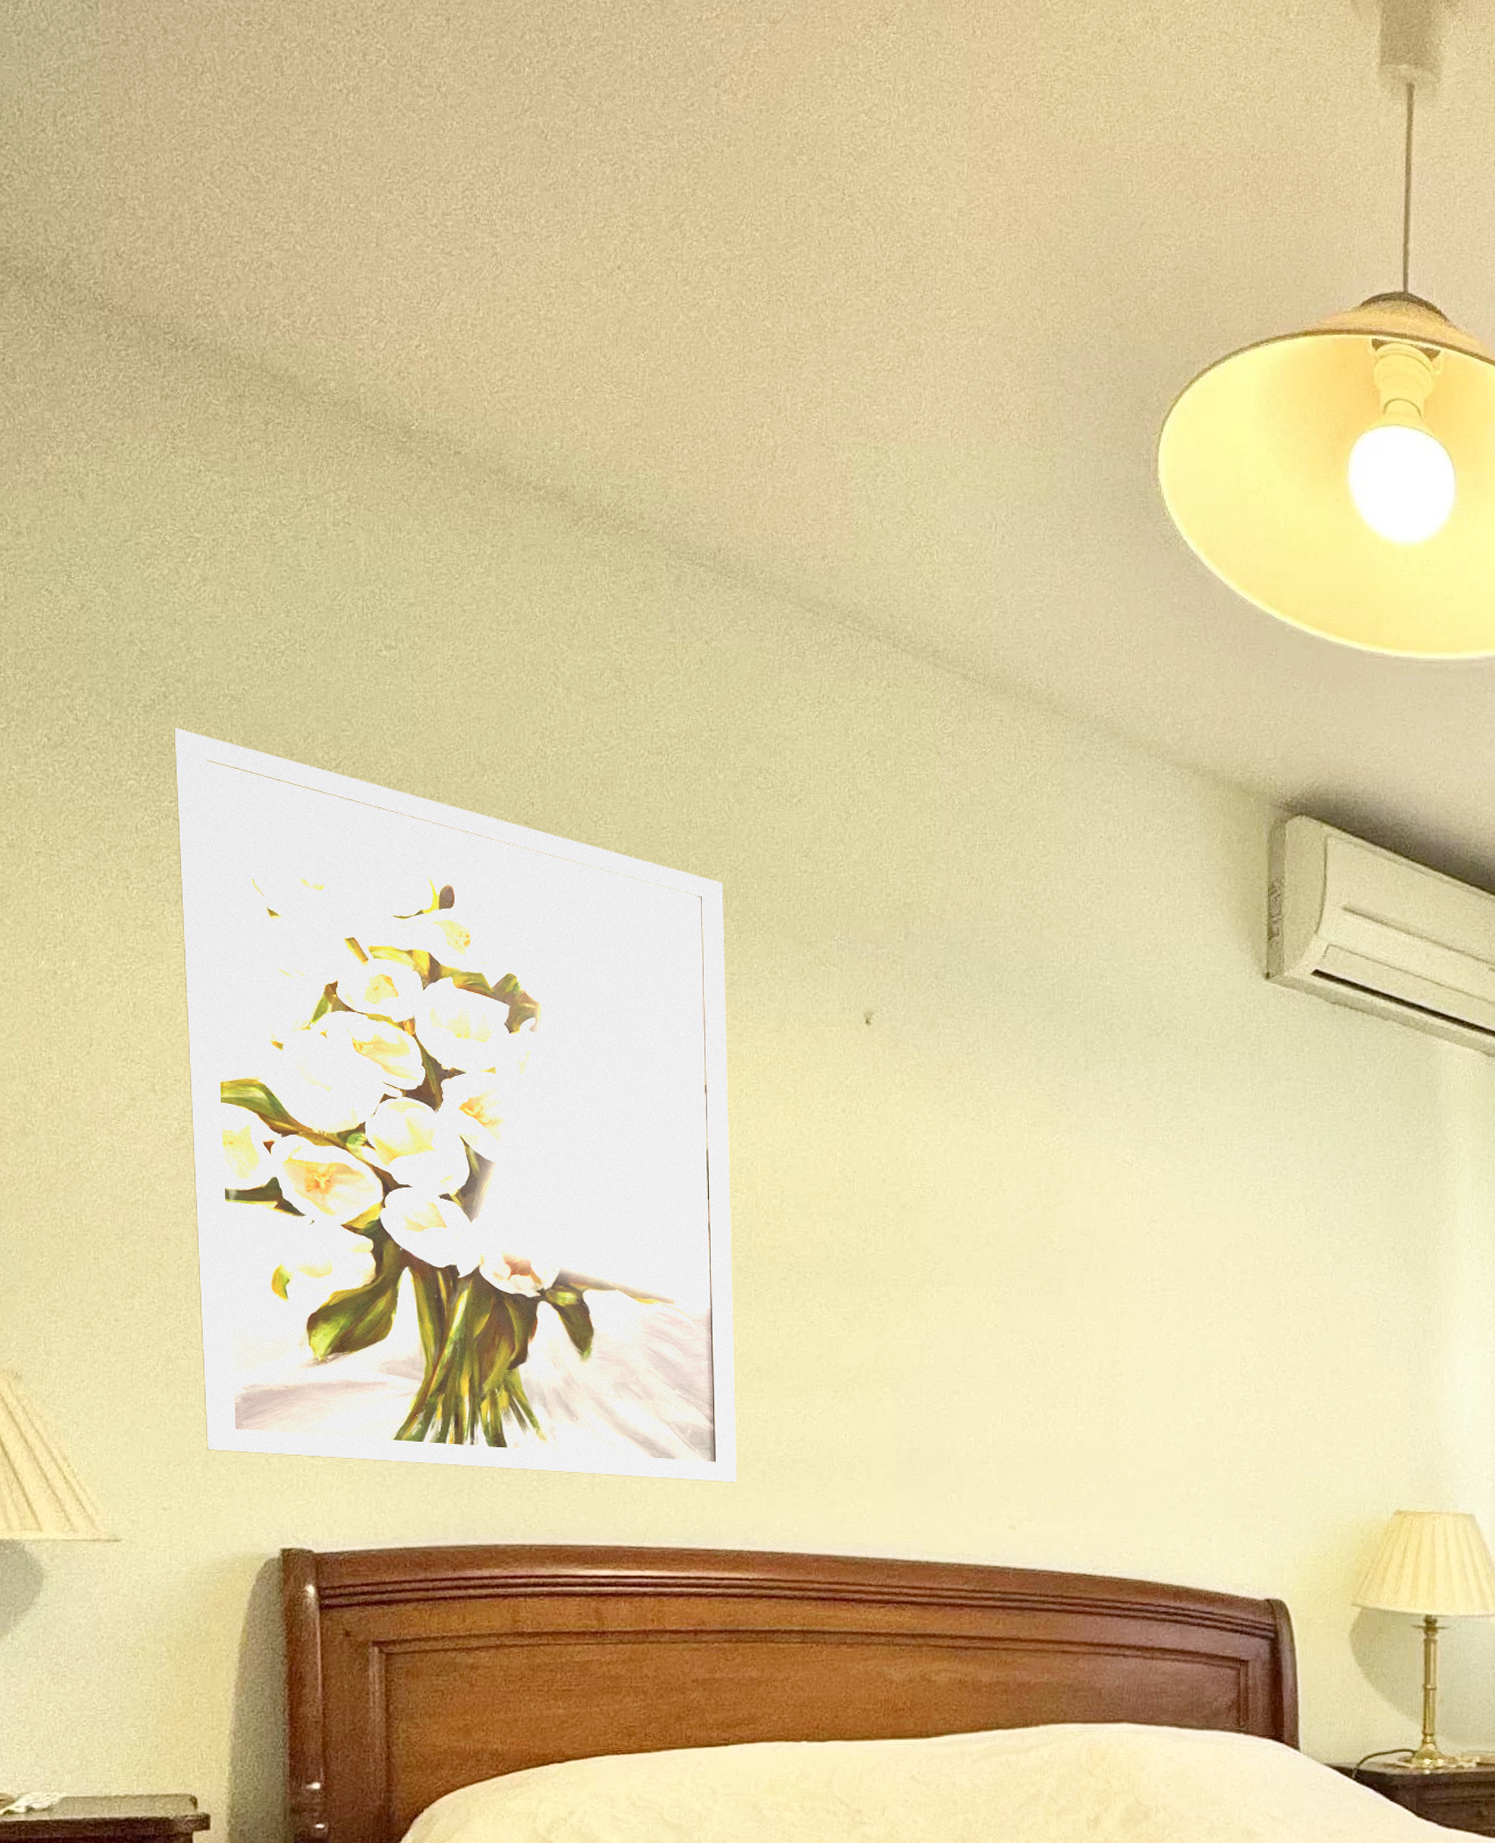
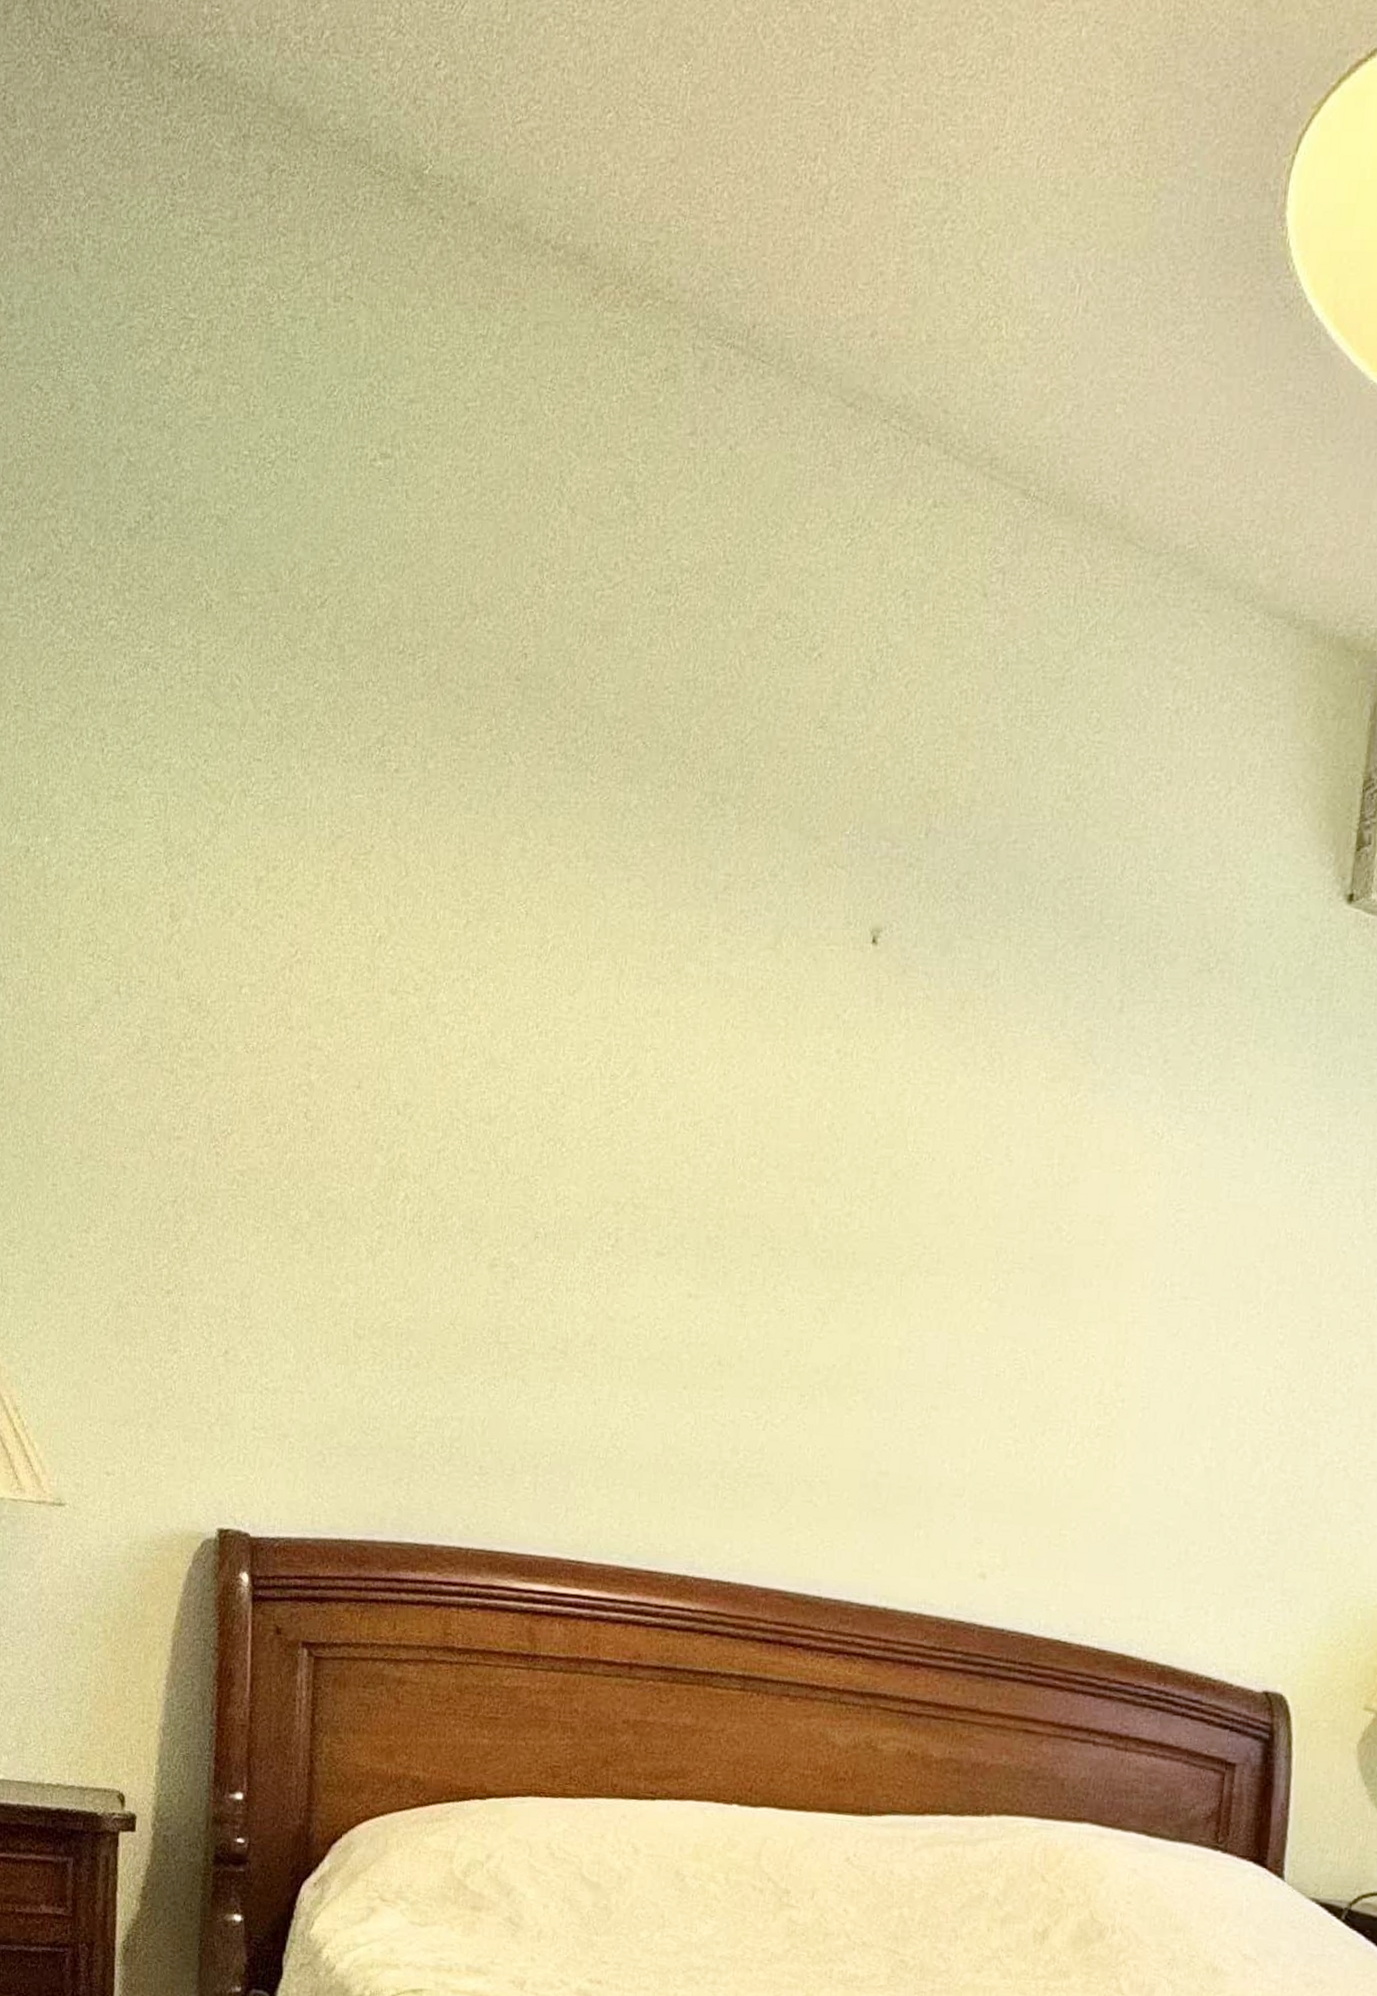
wall art: present [174,727,737,1483] -> none [151,556,726,1496]

